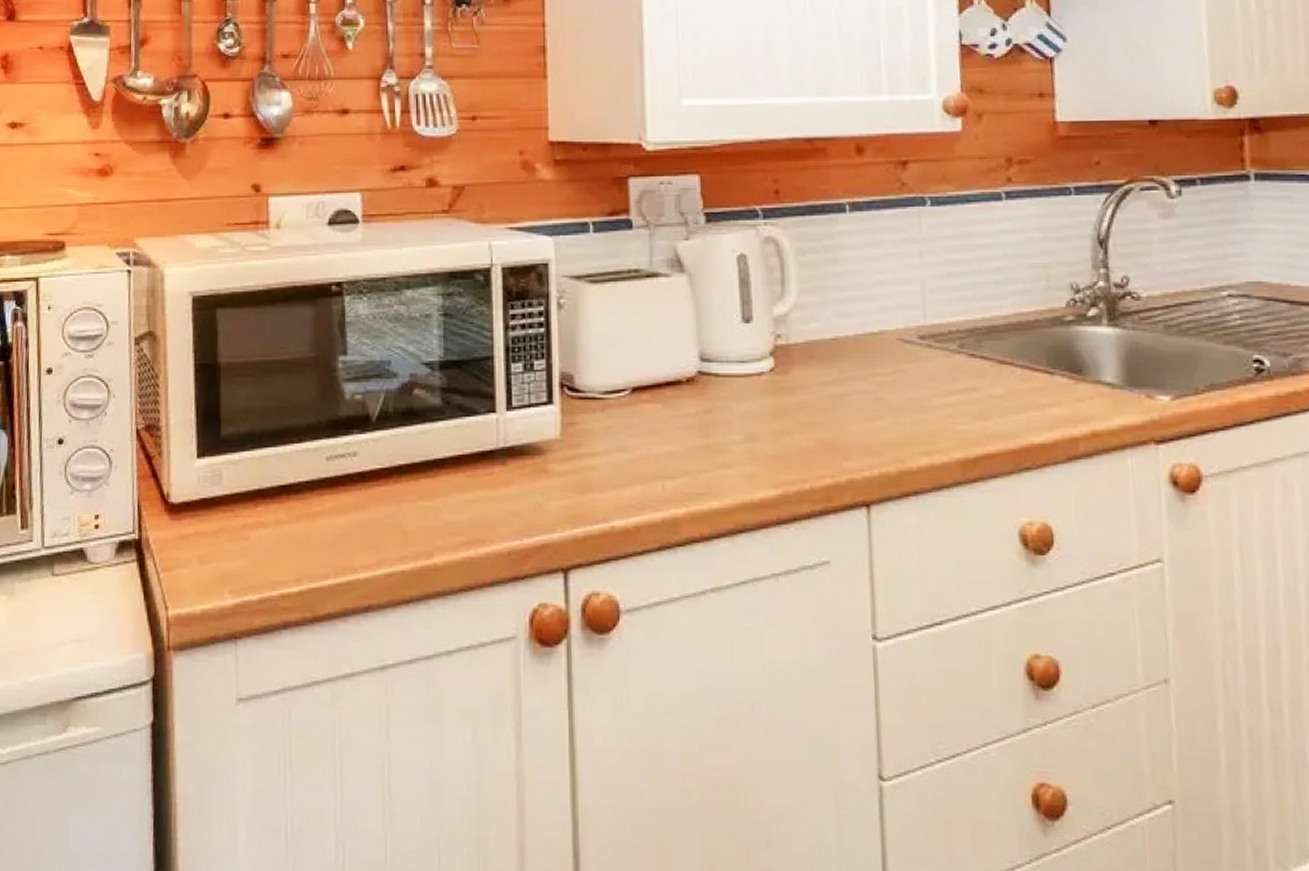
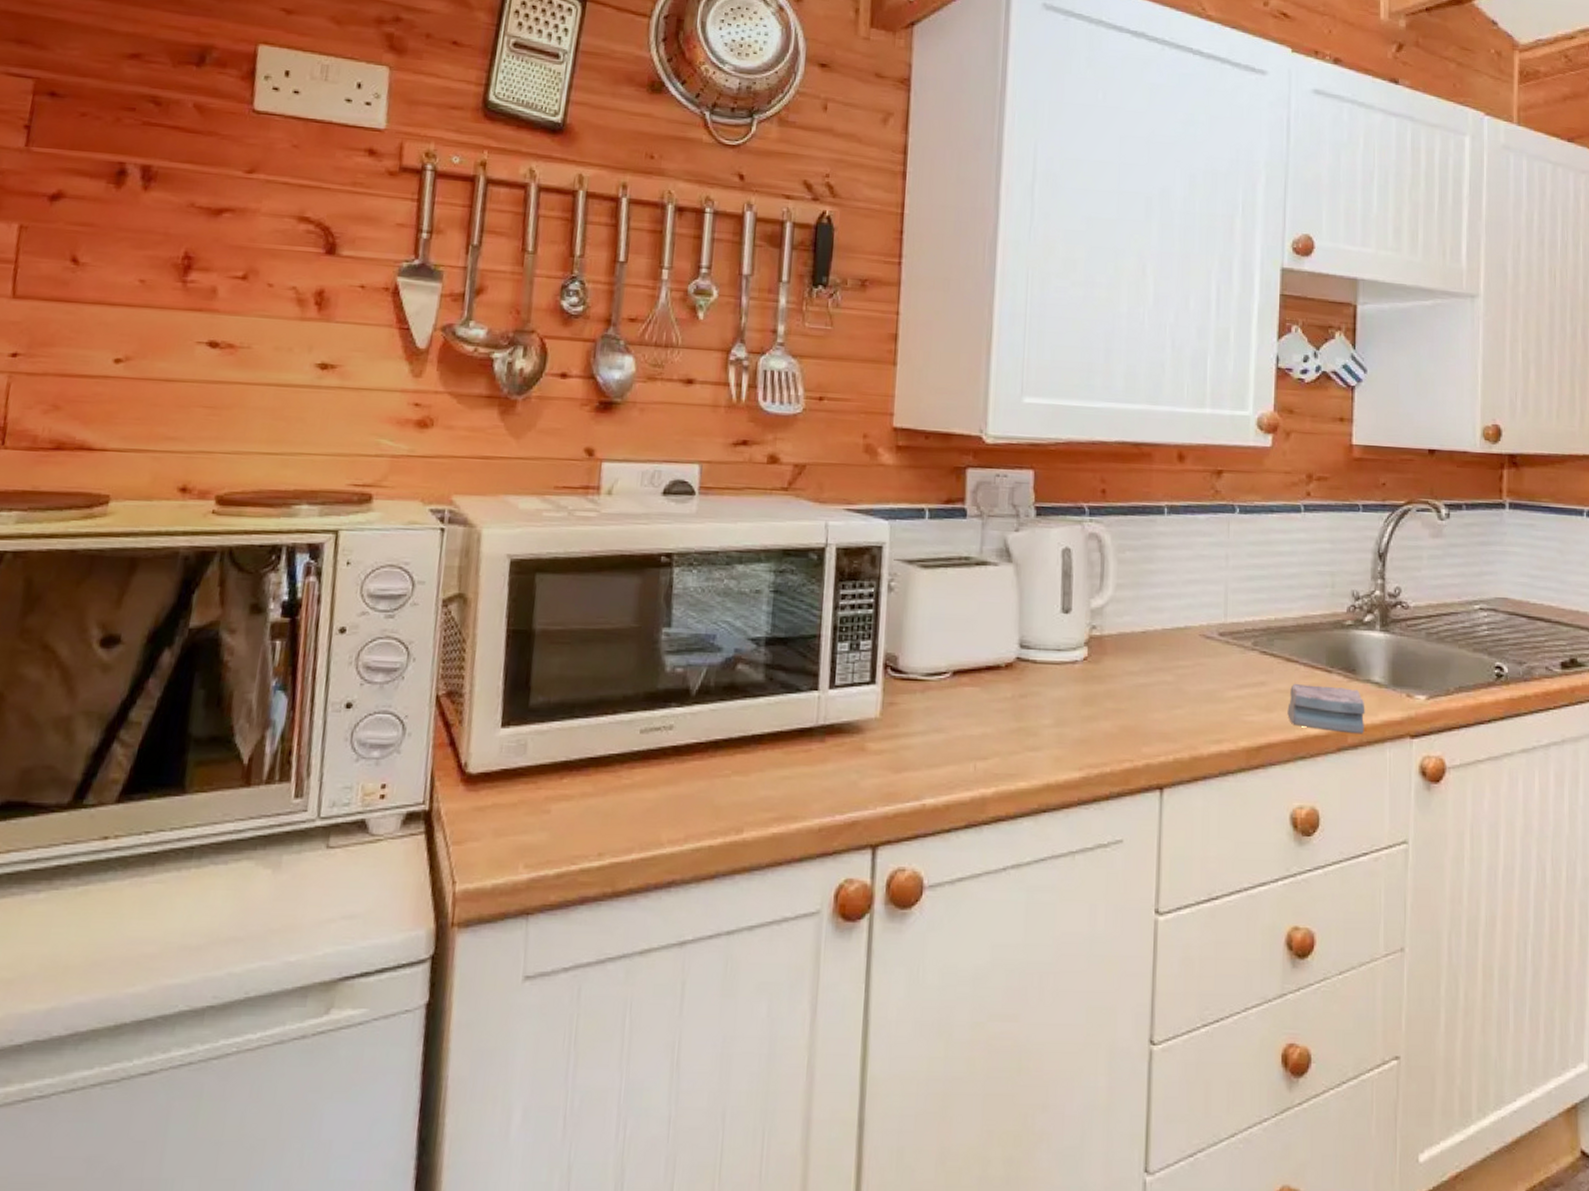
sponge: none [1005,387,1099,441] -> present [1287,683,1365,734]

